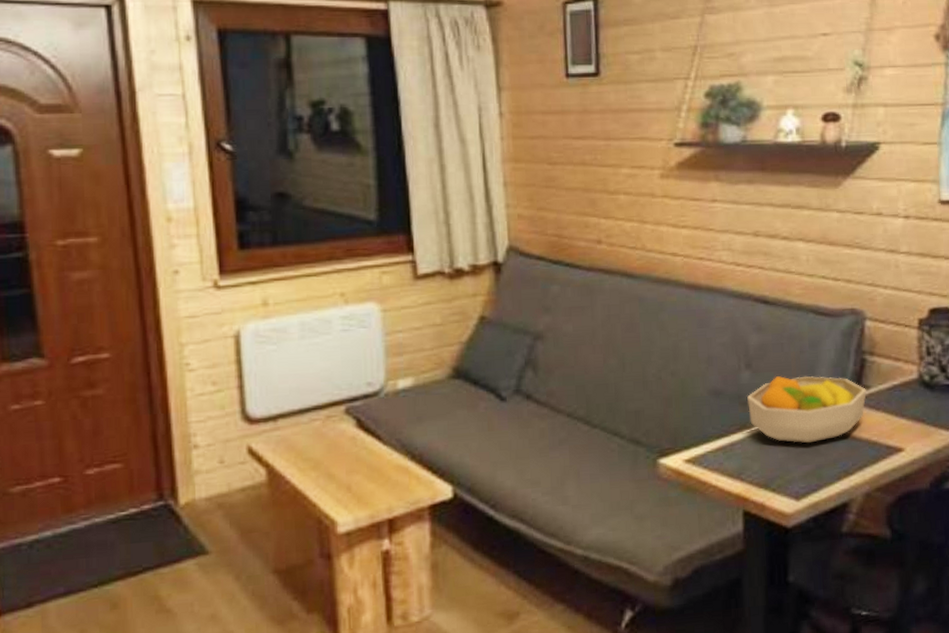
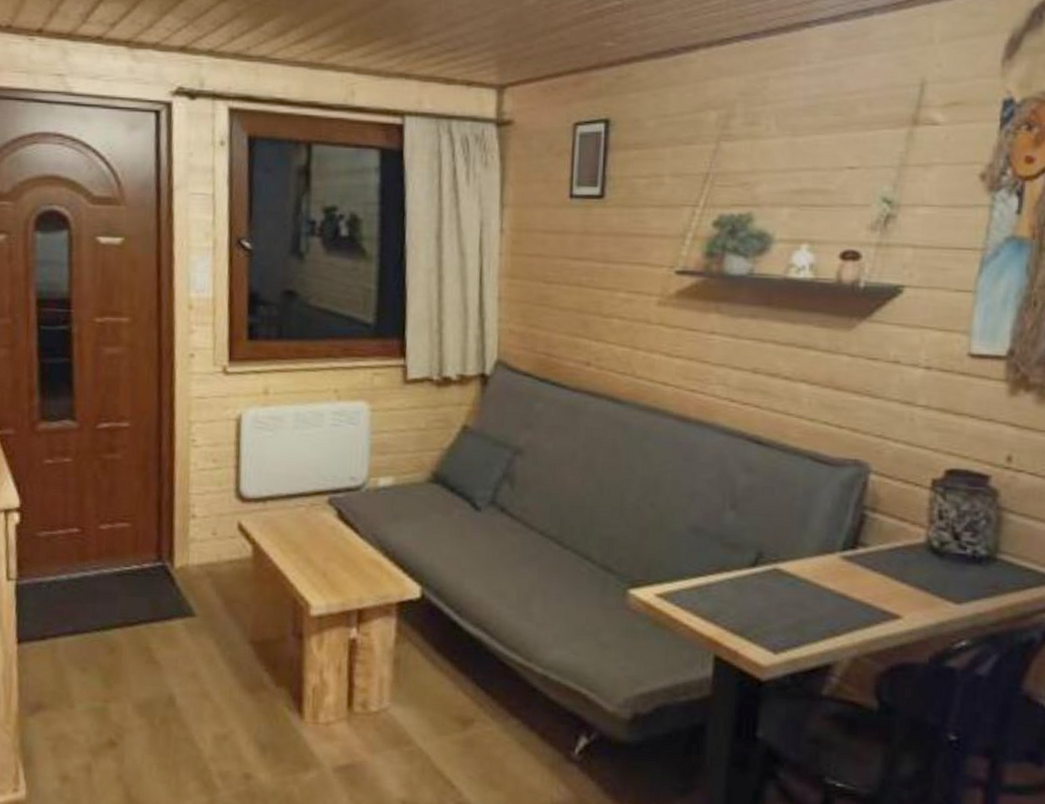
fruit bowl: present [747,375,867,444] -> none [729,520,864,596]

